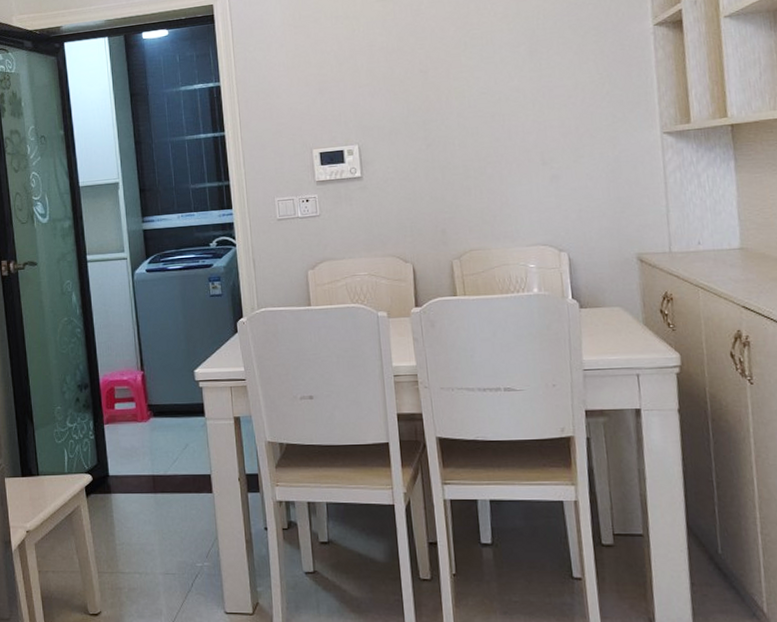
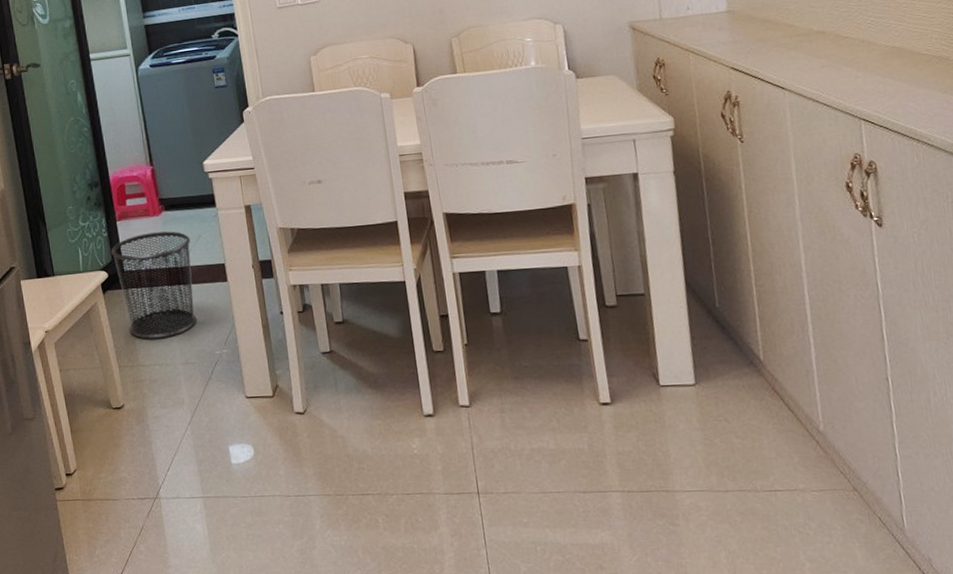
waste bin: none [96,438,180,546] -> present [110,231,197,340]

